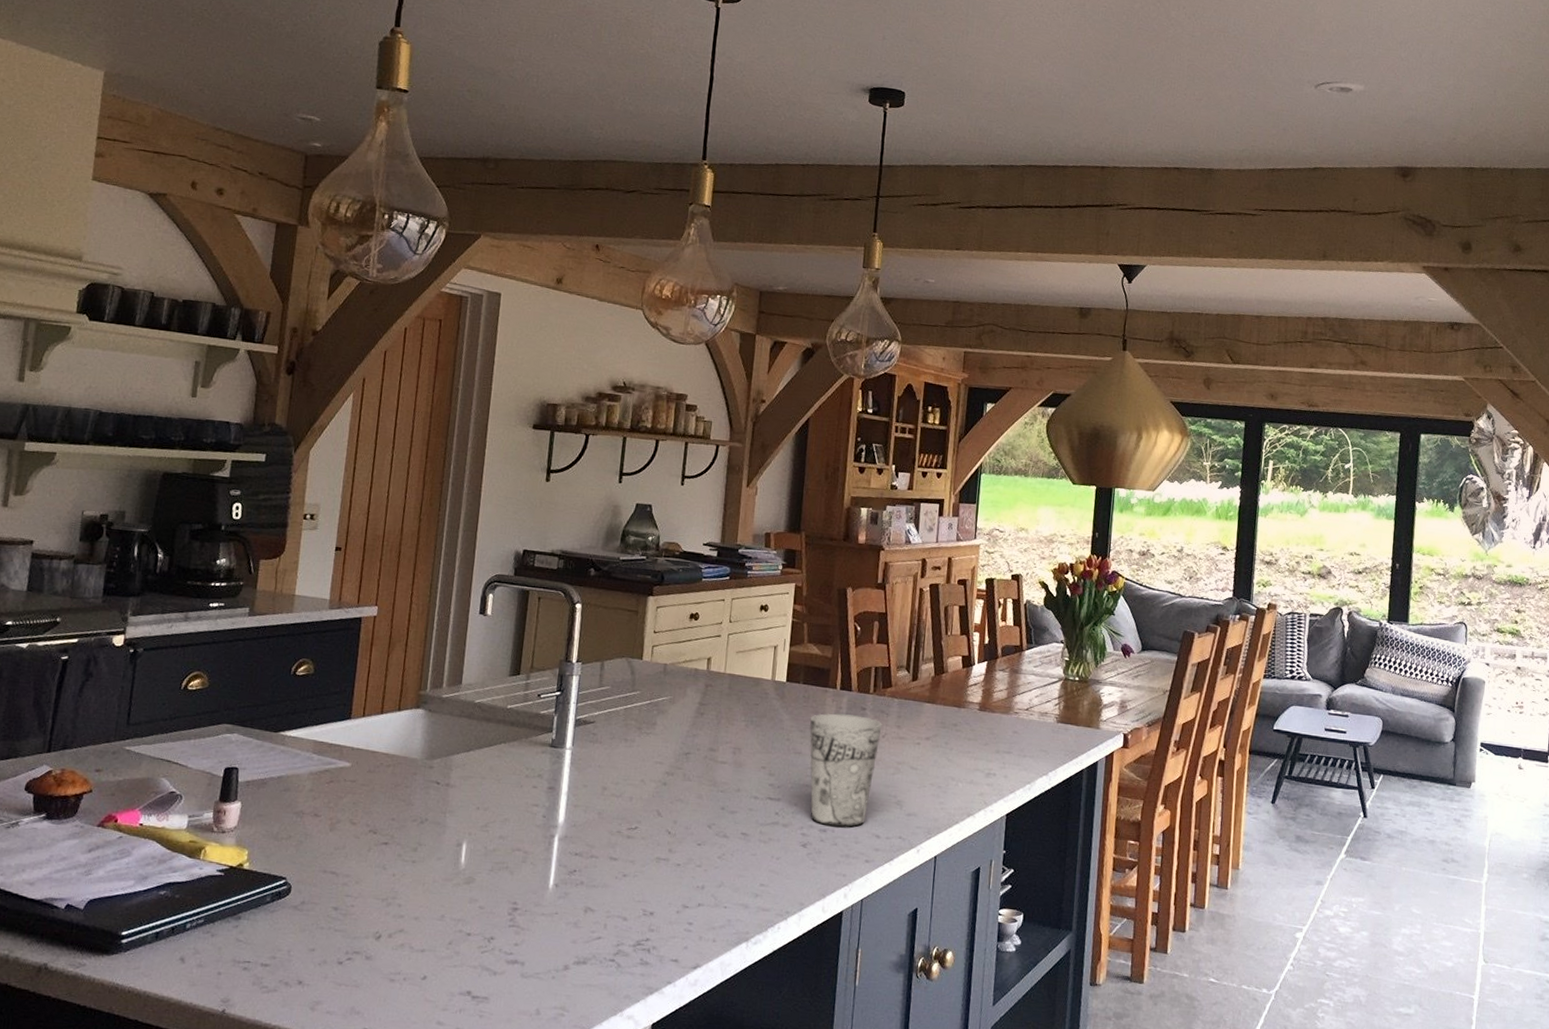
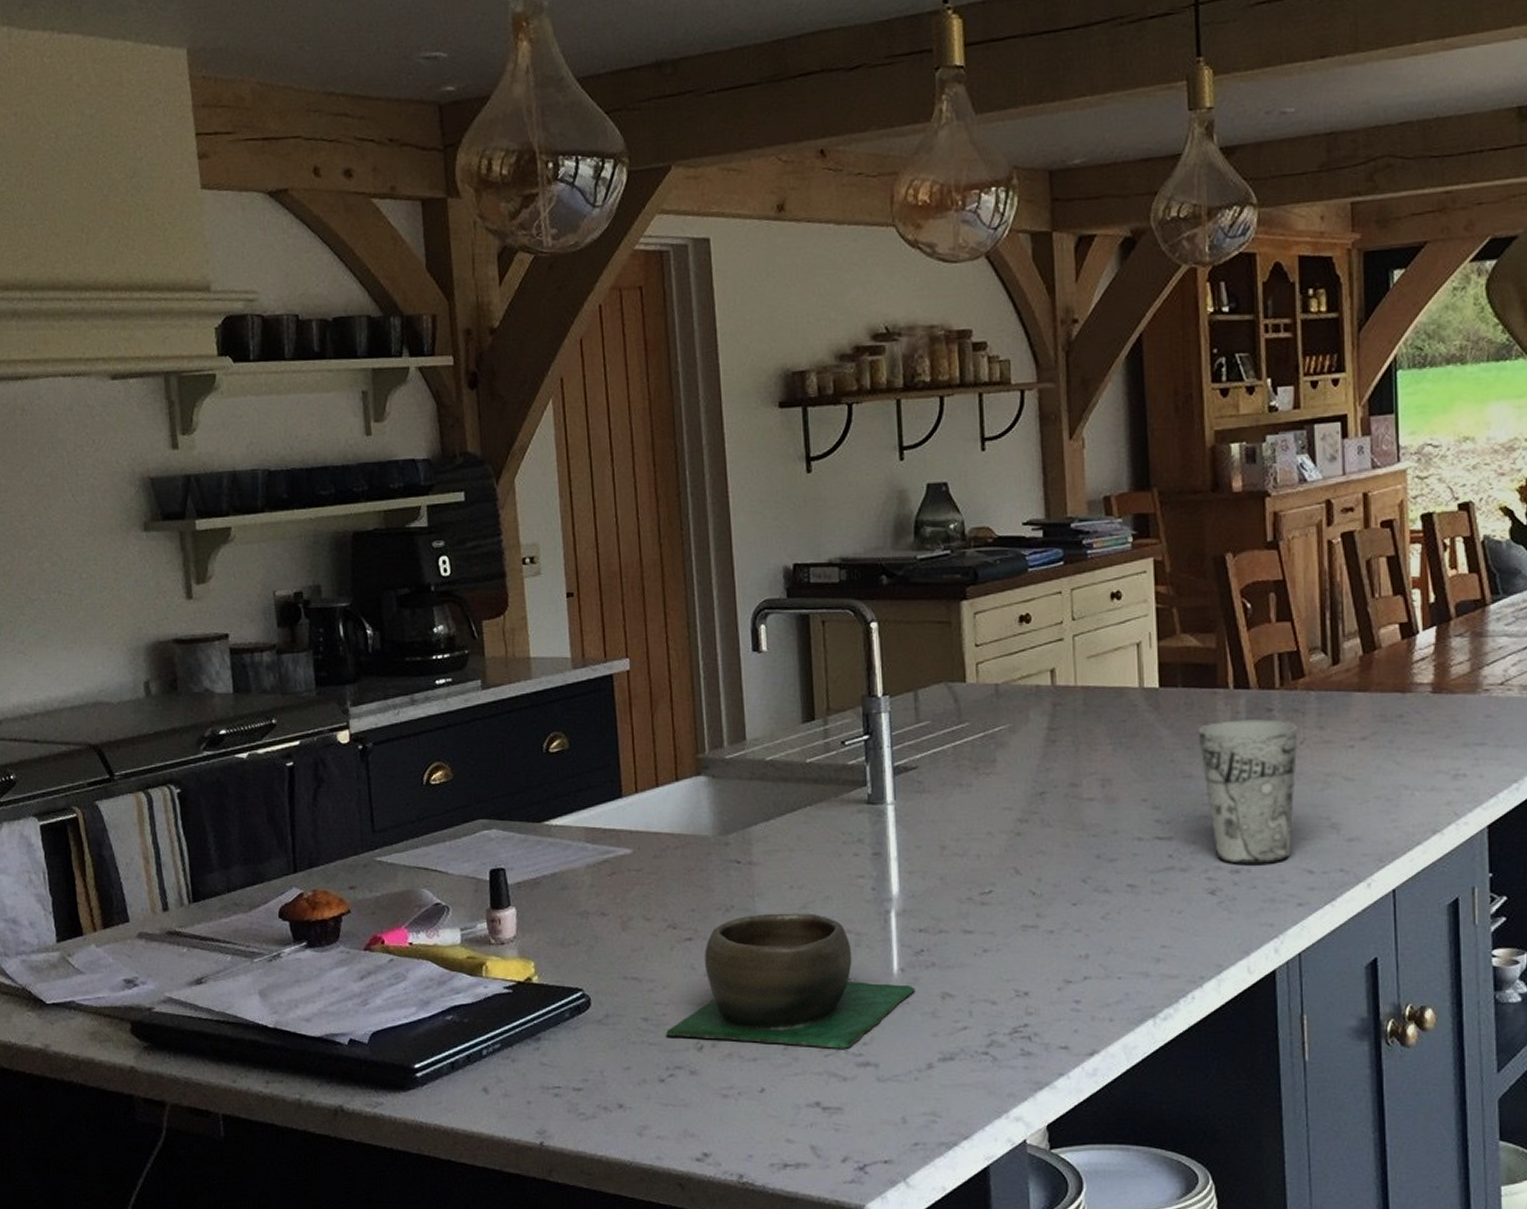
bowl: none [351,828,565,948] -> present [666,913,916,1049]

